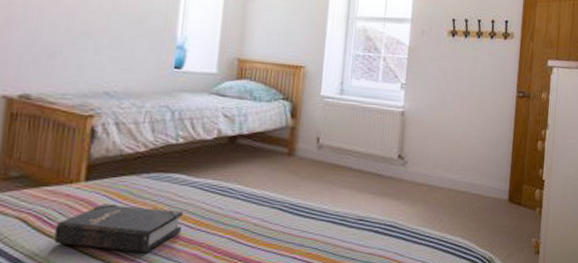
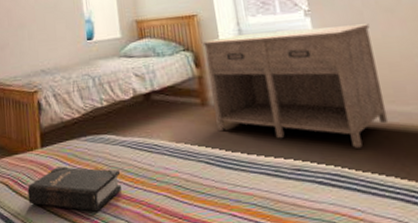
nightstand: none [298,93,447,205] -> present [202,23,389,148]

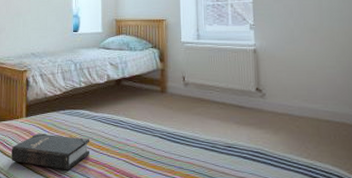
nightstand: present [202,23,389,148] -> none [168,39,301,133]

